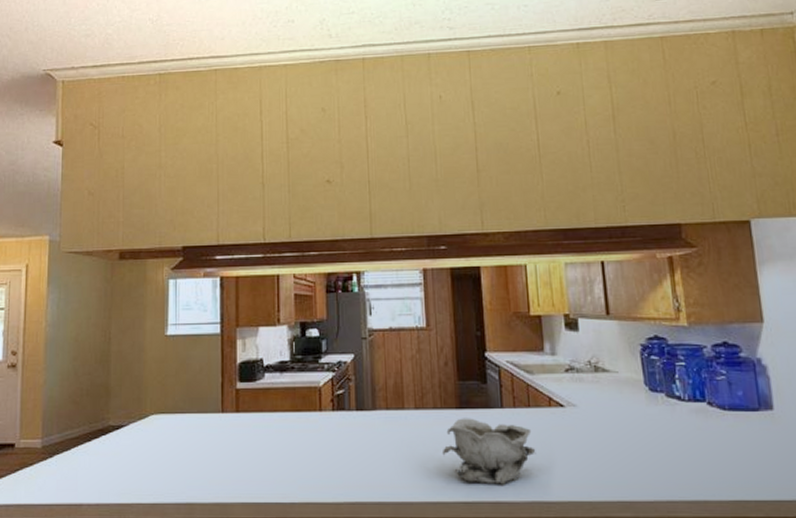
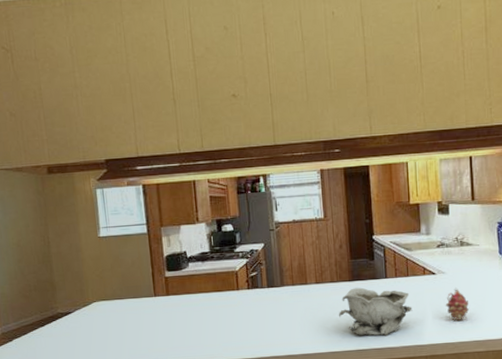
fruit: none [578,426,609,473] -> present [445,288,469,322]

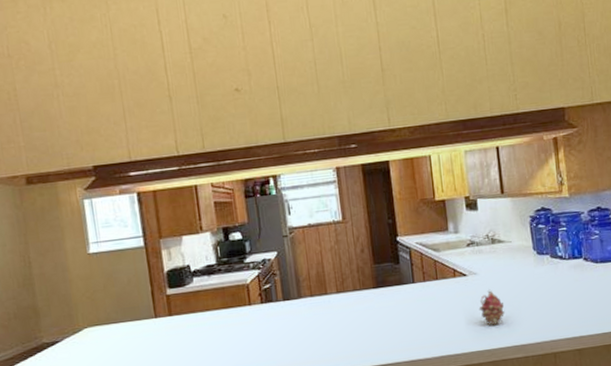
bowl: present [339,287,413,336] -> none [364,294,444,348]

